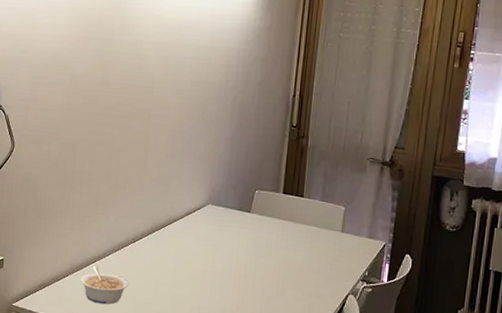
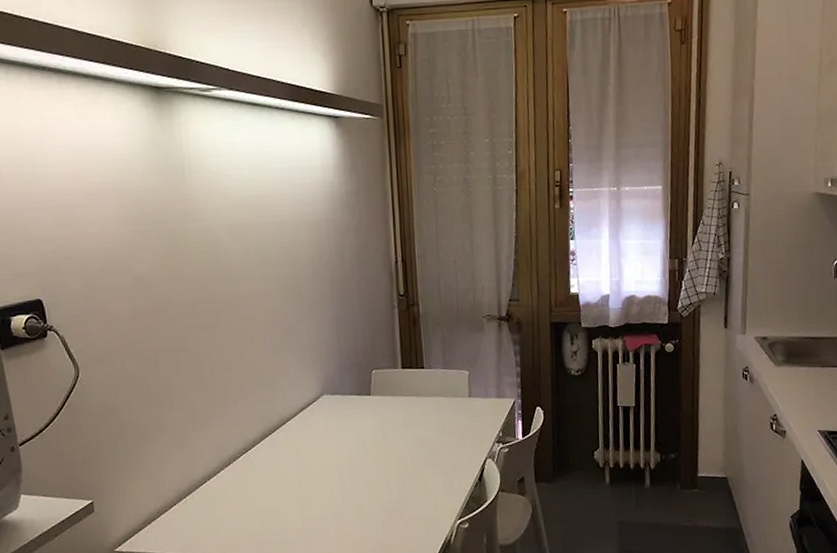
legume: present [80,265,129,305] -> none [191,486,250,528]

